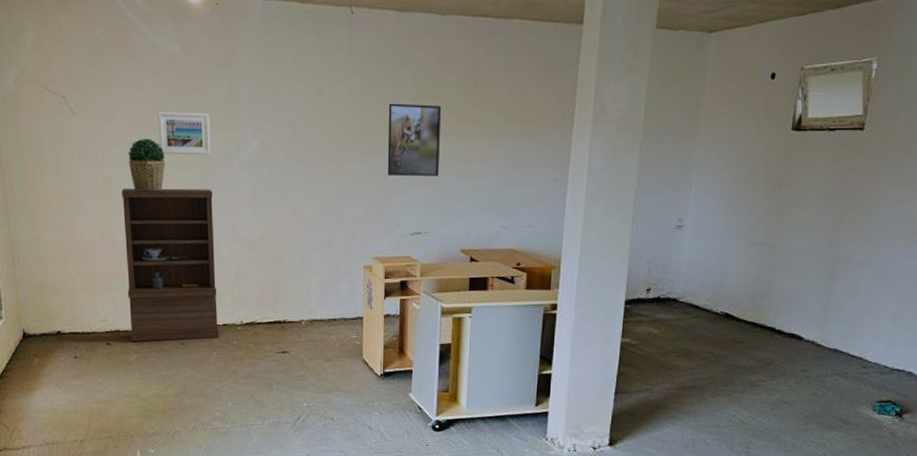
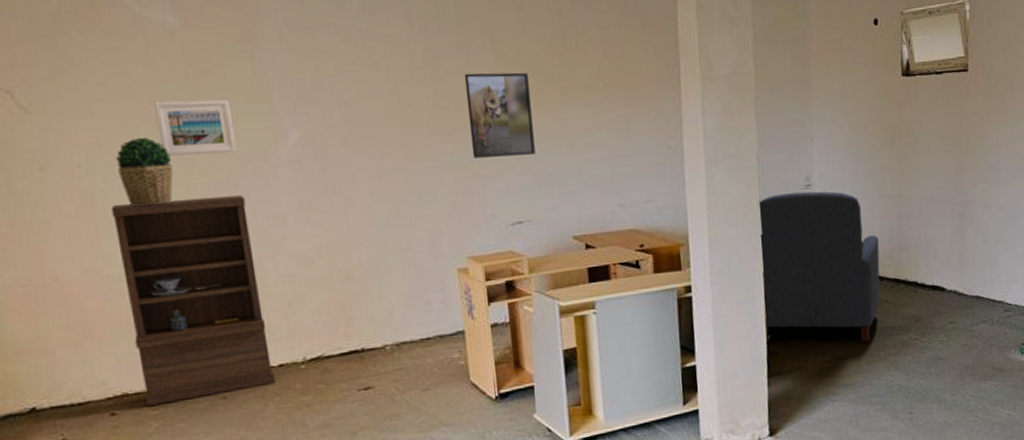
chair: none [620,232,742,377] -> present [757,191,880,342]

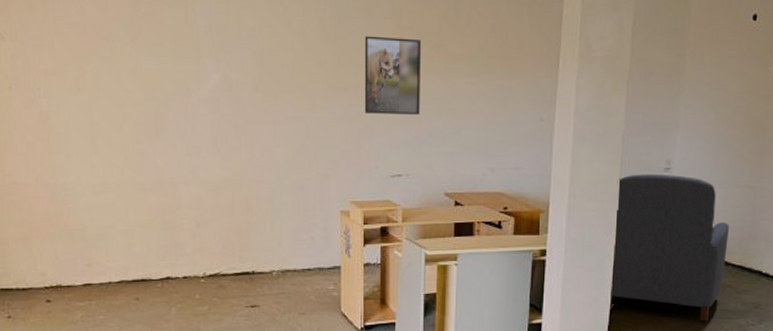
bookshelf: present [111,195,276,406] -> none [62,125,180,298]
potted plant: present [115,137,173,206] -> none [68,68,114,128]
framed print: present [154,99,237,156] -> none [103,38,166,88]

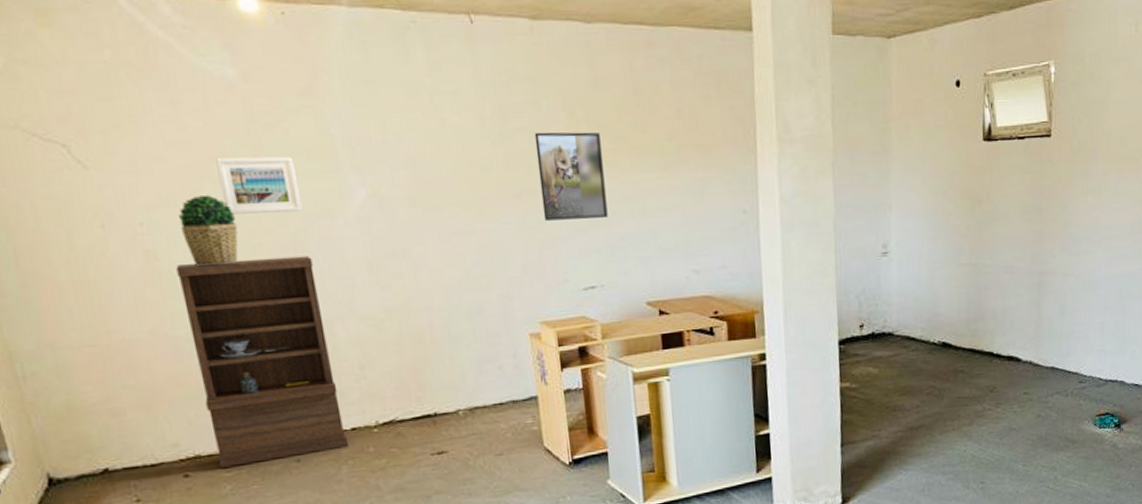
bookshelf: none [62,125,180,298] -> present [176,255,349,468]
potted plant: none [68,68,114,128] -> present [177,194,239,266]
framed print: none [103,38,166,88] -> present [216,156,303,214]
chair: present [612,174,729,322] -> none [833,259,956,412]

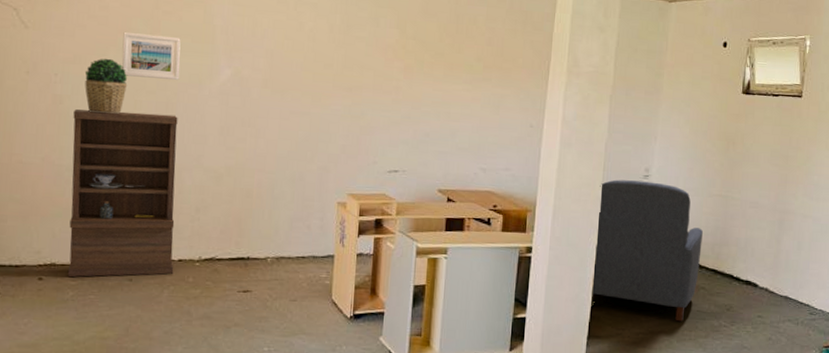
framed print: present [534,132,608,221] -> none [366,42,424,116]
chair: none [833,259,956,412] -> present [593,179,703,322]

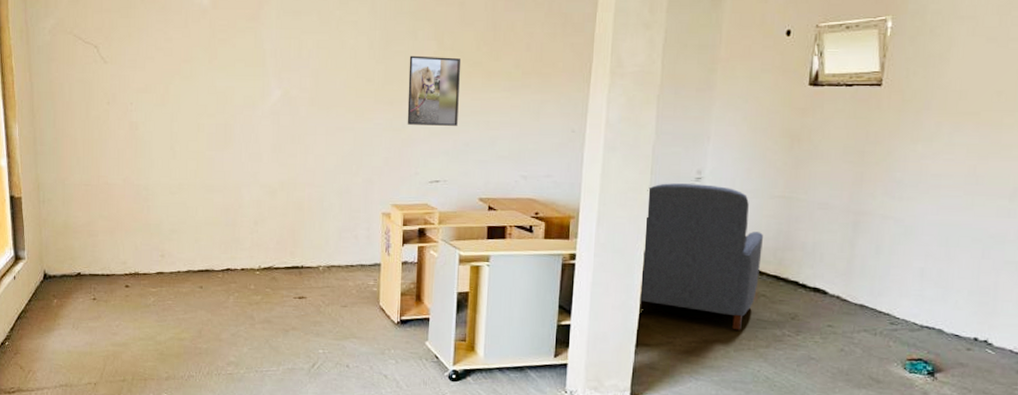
bookshelf: present [67,109,178,277] -> none [147,134,238,285]
potted plant: present [84,58,128,114] -> none [155,86,191,137]
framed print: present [122,31,181,80] -> none [185,60,236,103]
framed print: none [366,42,424,116] -> present [407,55,462,126]

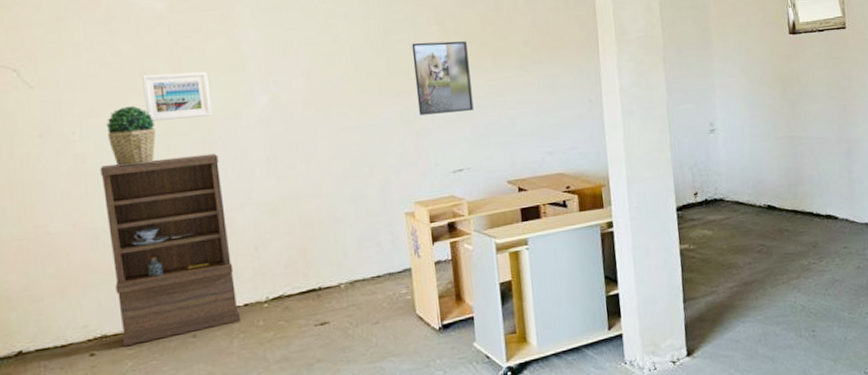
bookshelf: none [147,134,238,285] -> present [100,153,241,346]
potted plant: none [155,86,191,137] -> present [105,105,156,166]
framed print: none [185,60,236,103] -> present [142,71,213,121]
chair: present [641,183,763,331] -> none [668,135,780,268]

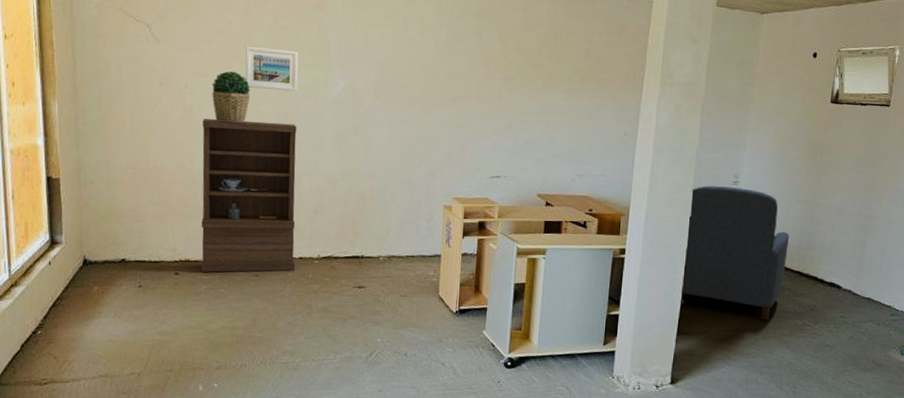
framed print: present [411,41,474,115] -> none [470,54,524,125]
chair: none [668,135,780,268] -> present [682,185,789,321]

